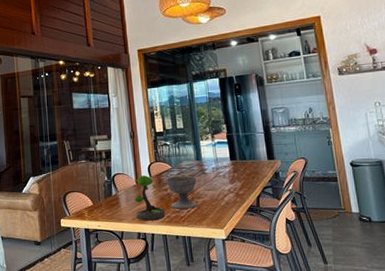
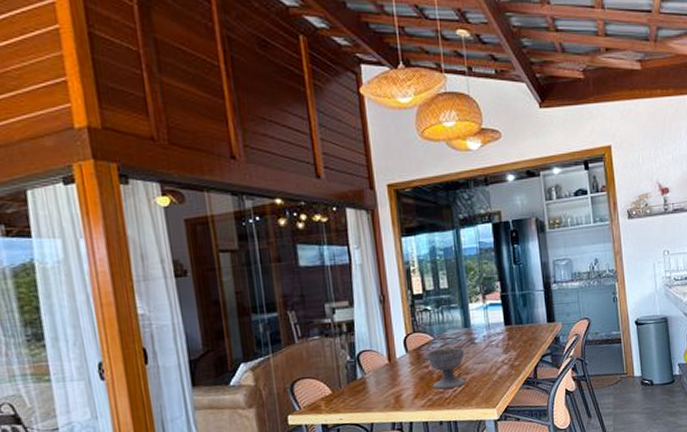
plant: present [134,175,166,221] -> none [386,351,427,408]

